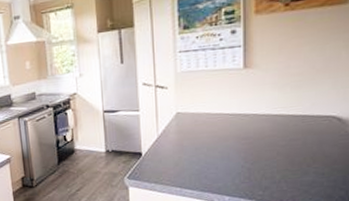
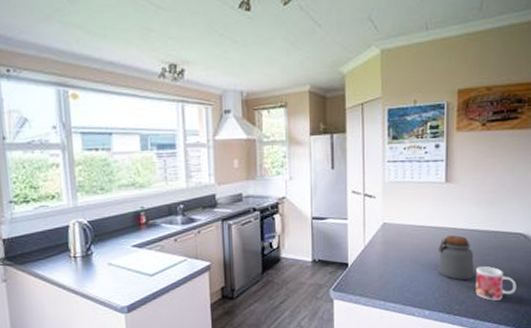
jar: none [238,121,280,167] -> present [438,235,475,281]
mug: none [281,151,329,186] -> present [475,266,517,301]

